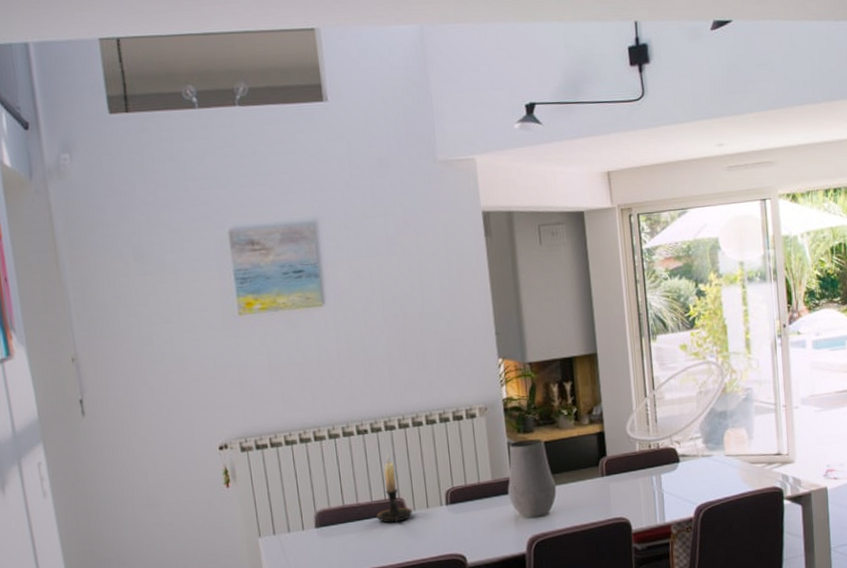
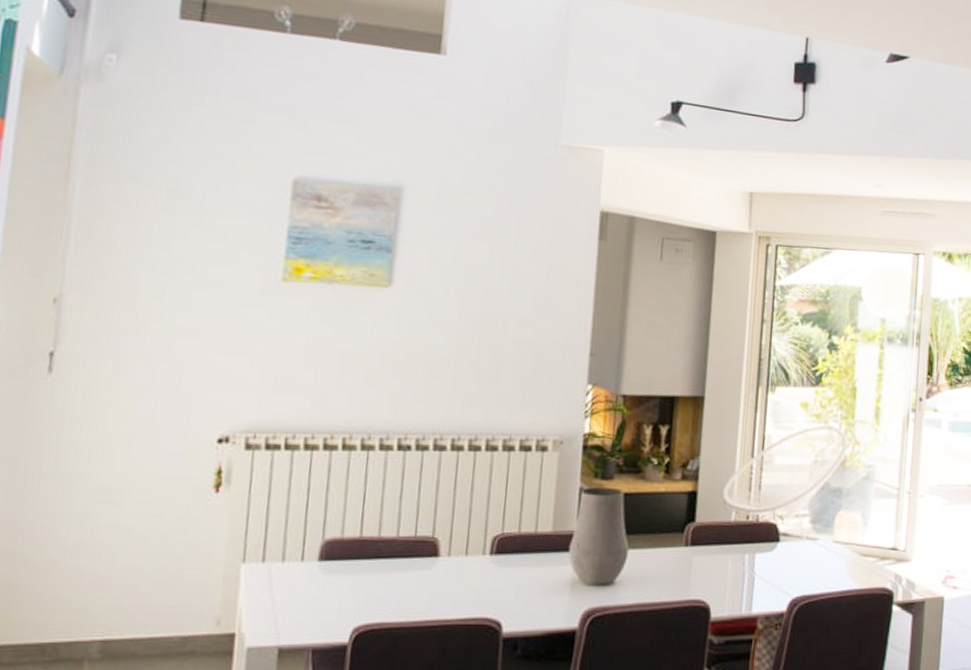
candle holder: present [376,454,413,524] -> none [399,480,447,569]

